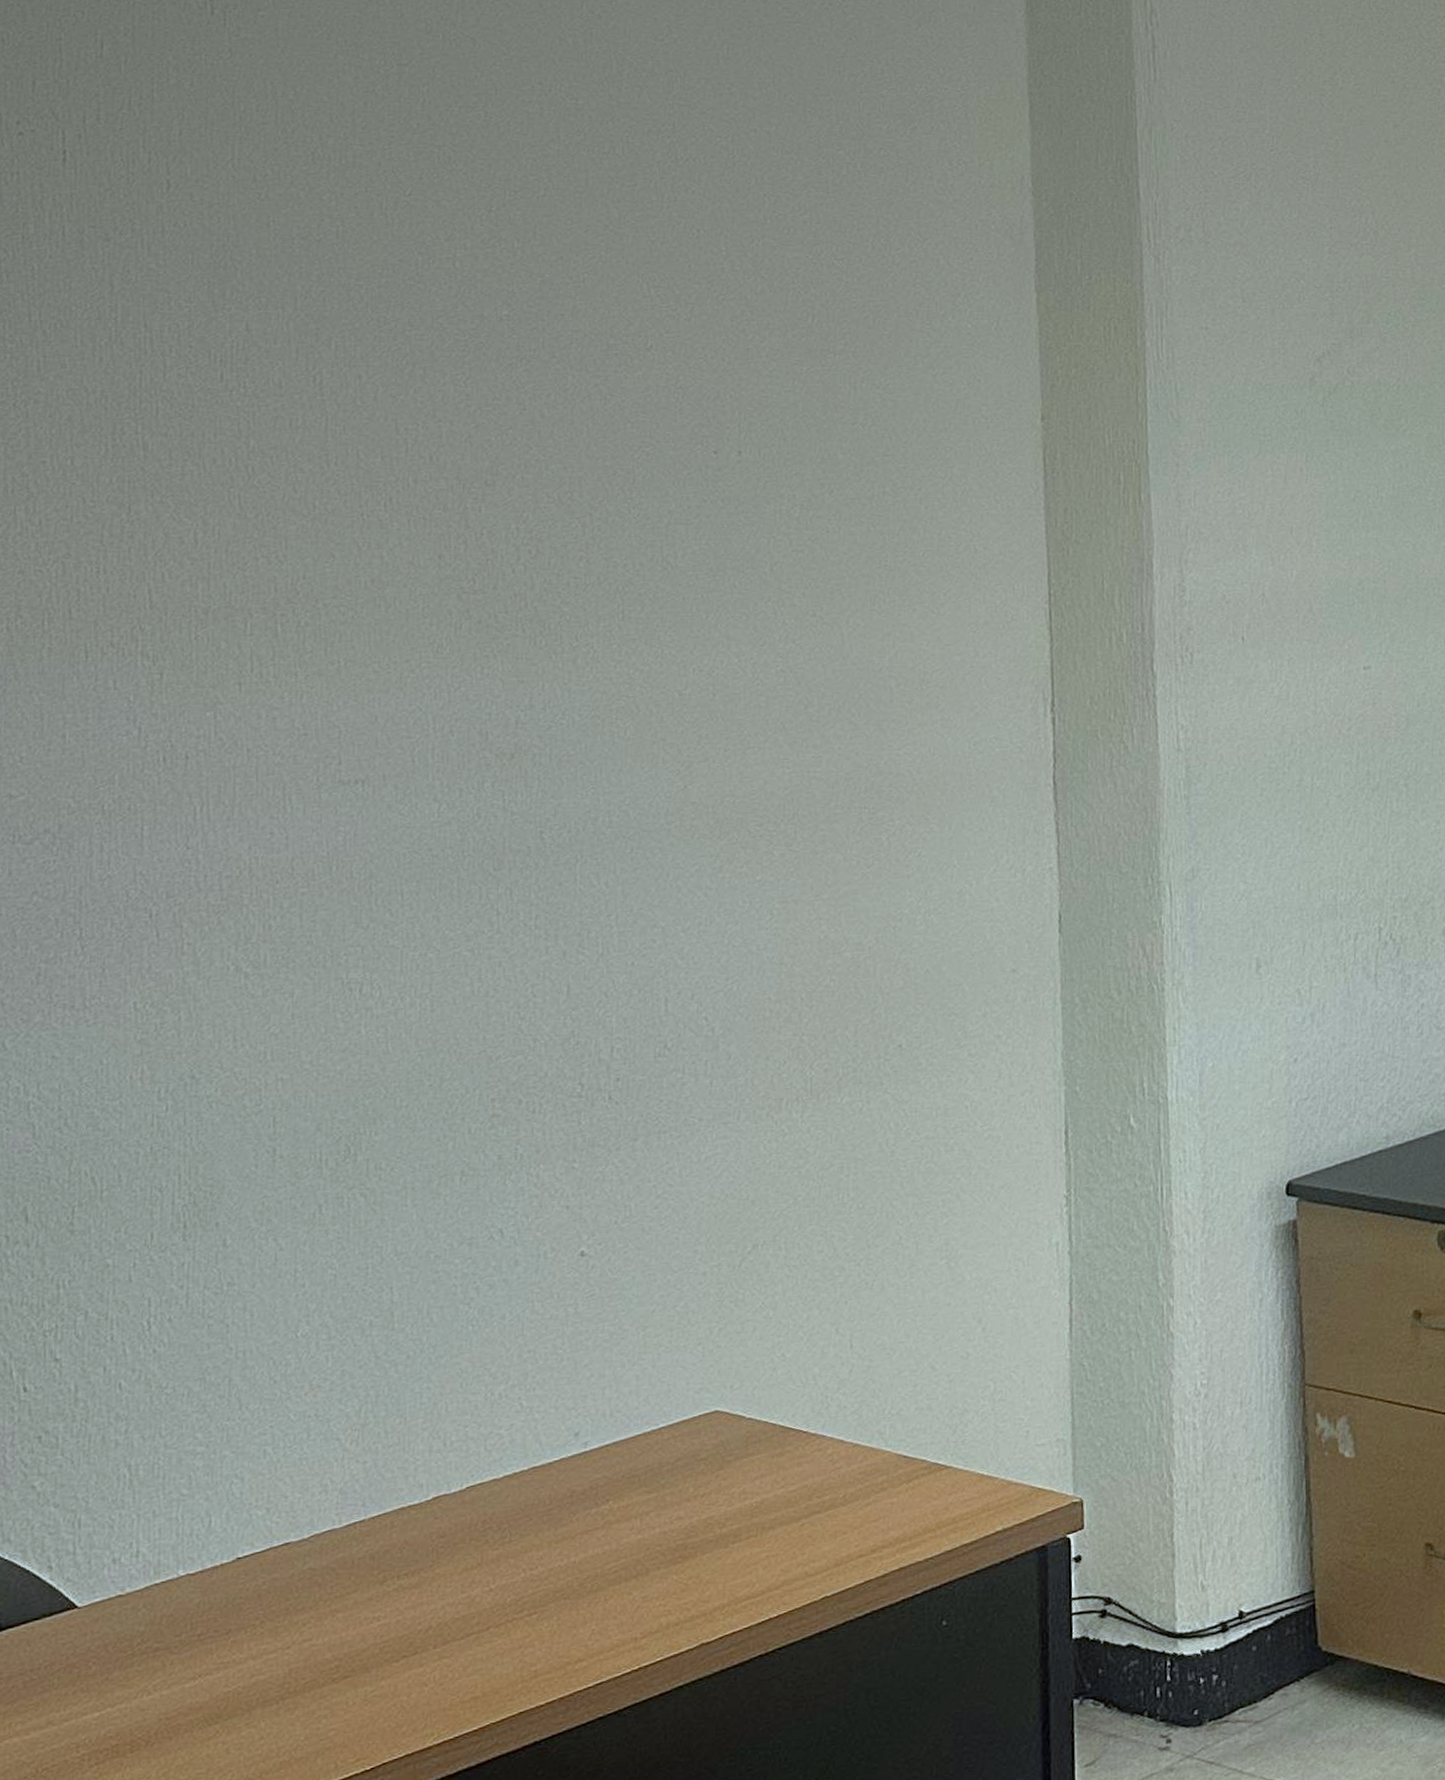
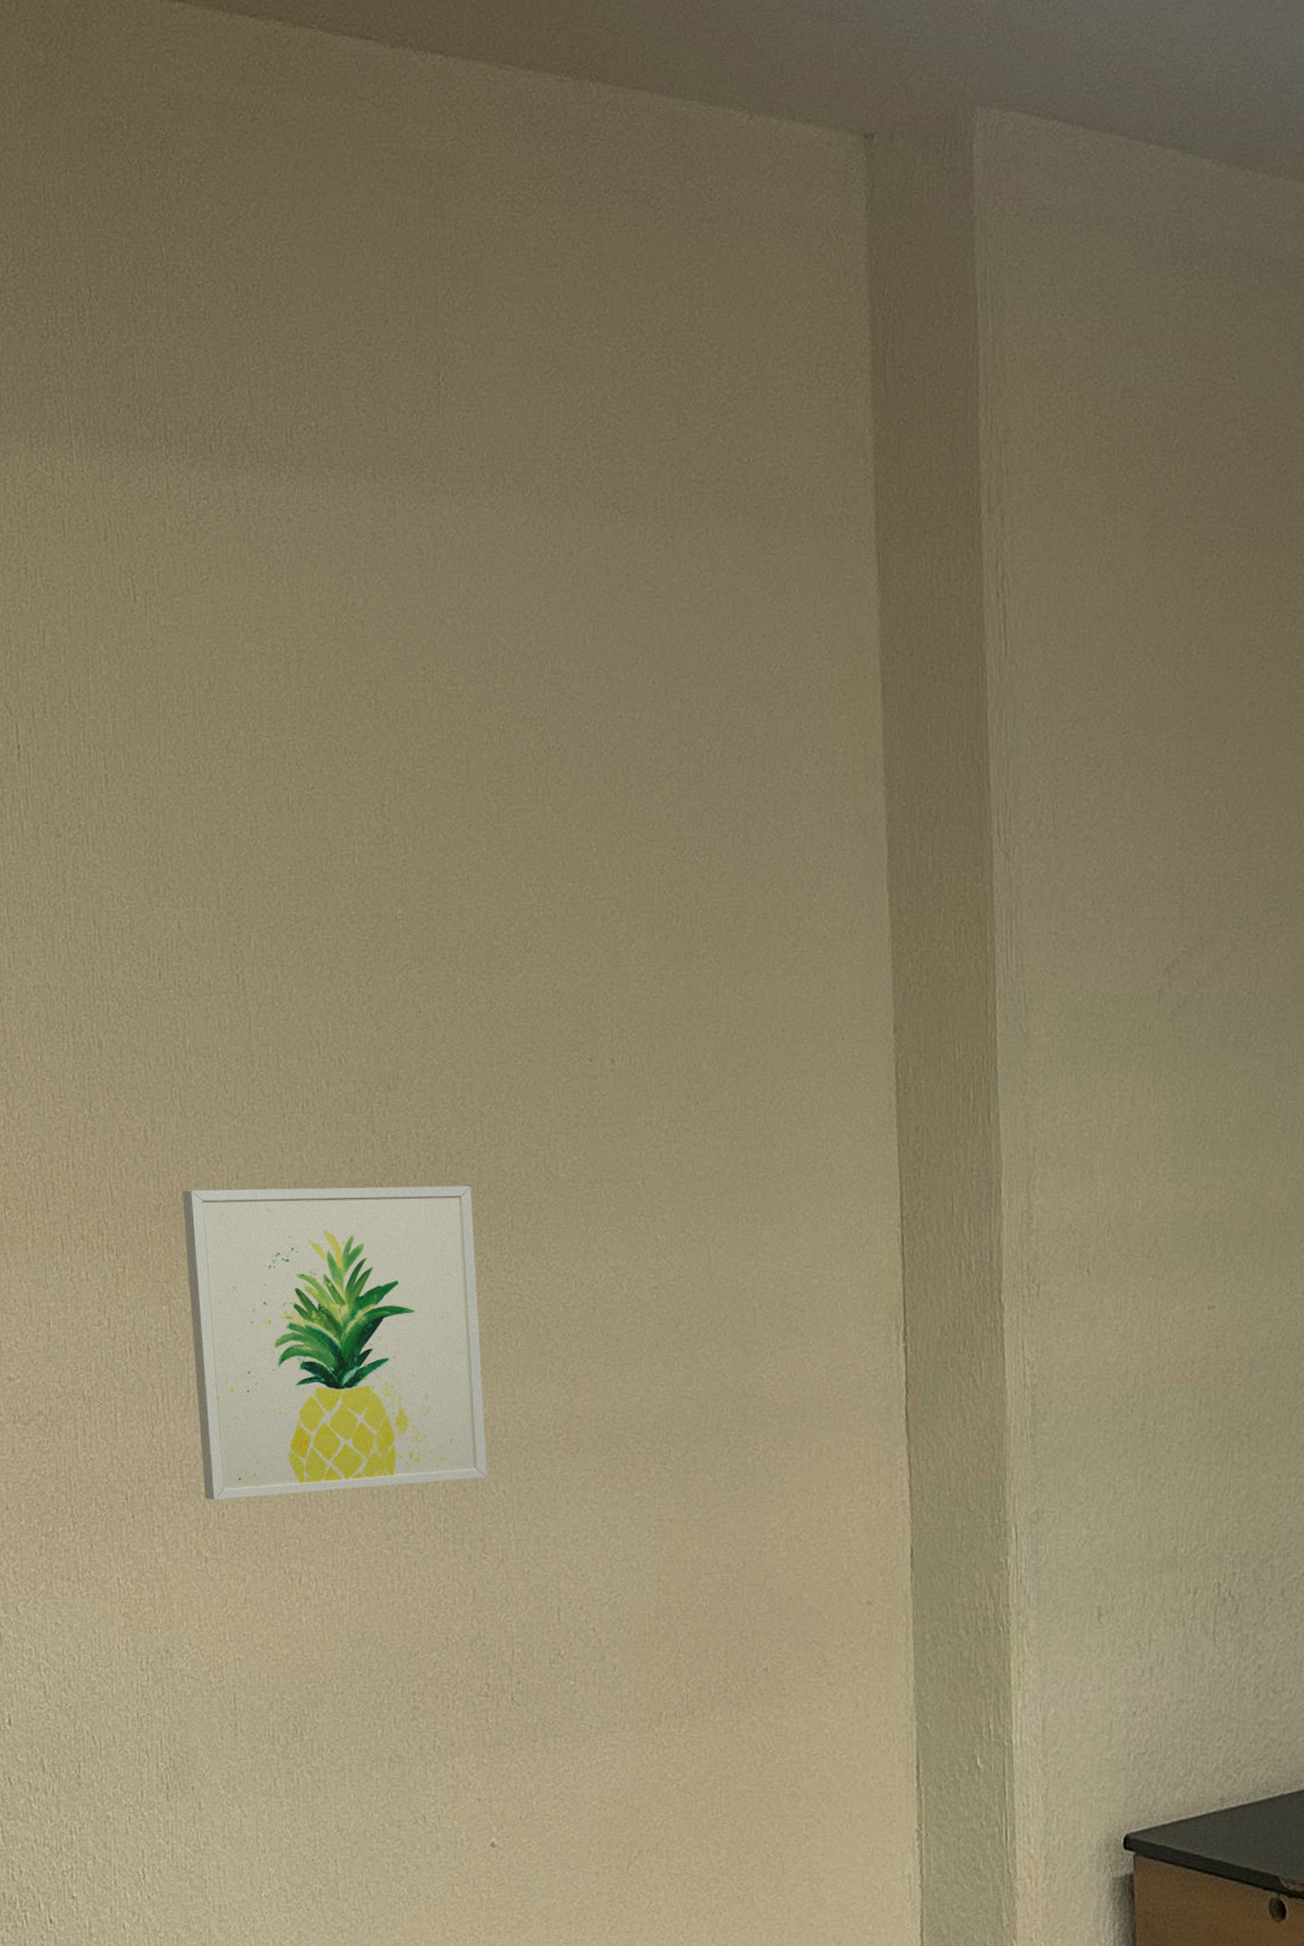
wall art: none [237,578,588,913] -> present [183,1186,488,1501]

